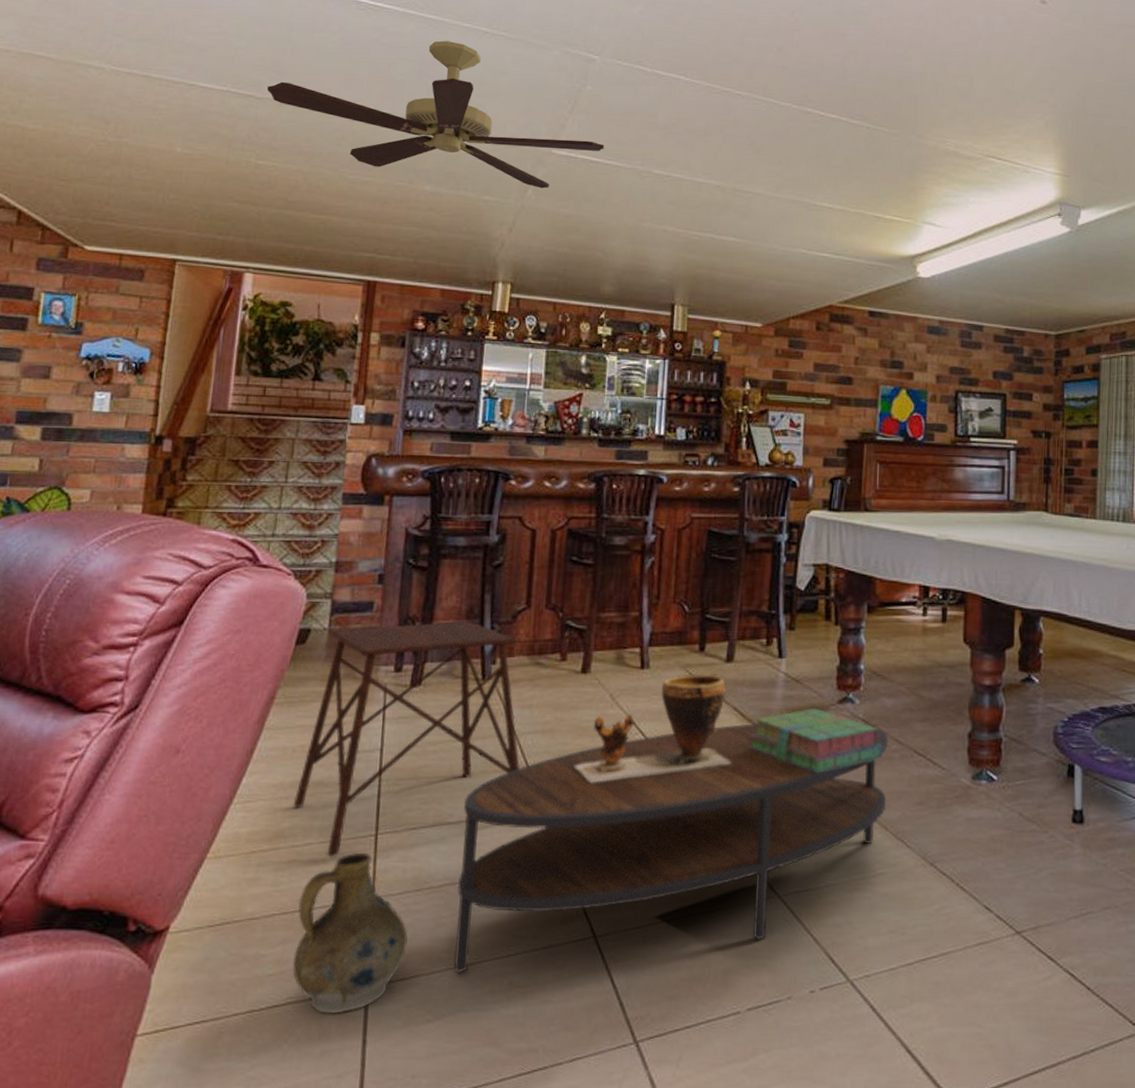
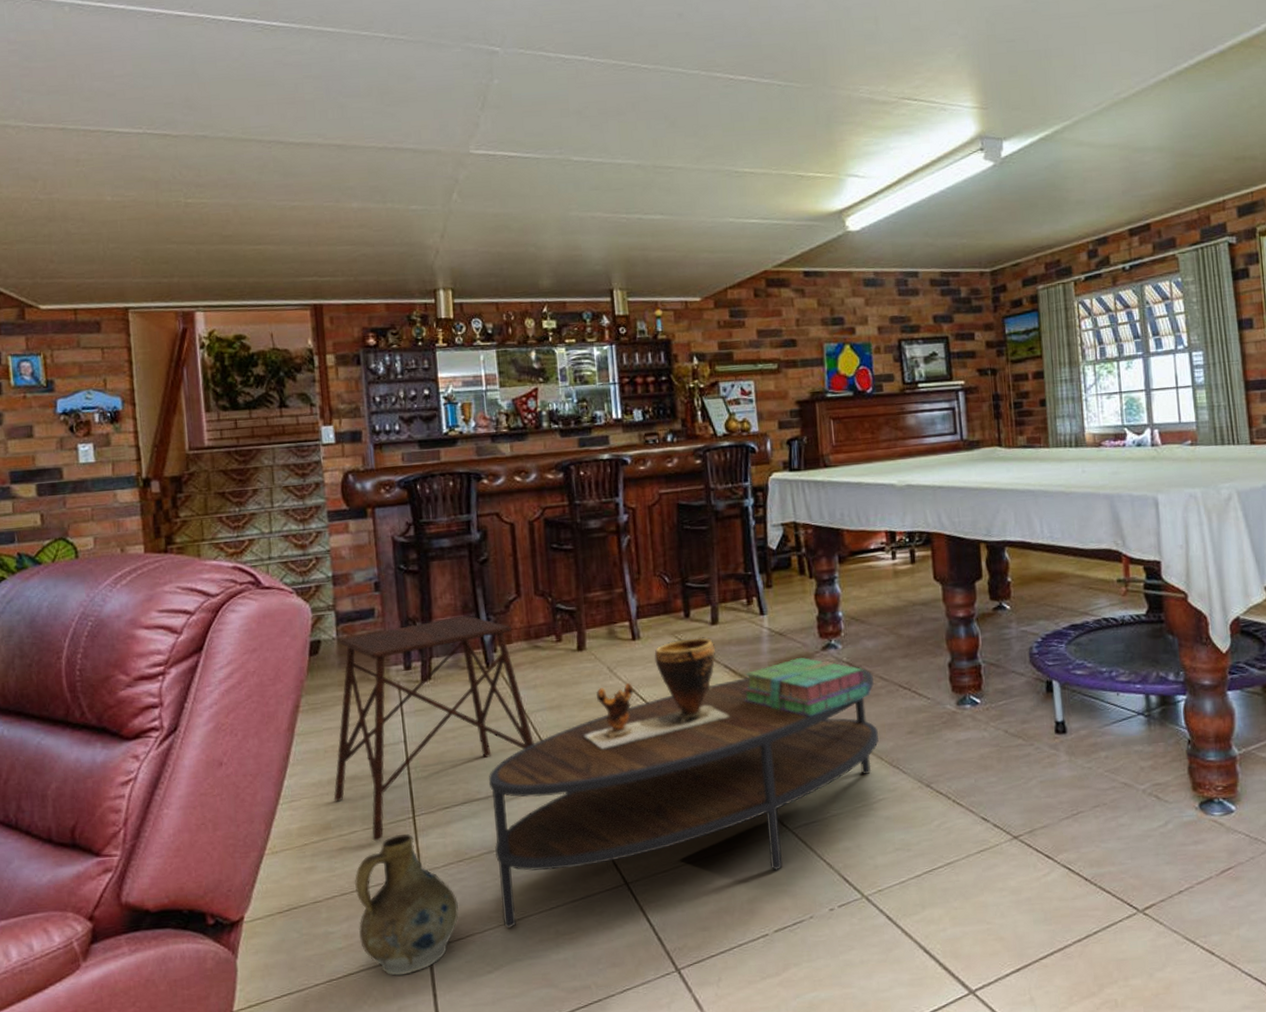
ceiling fan: present [267,40,604,189] -> none [181,52,521,191]

